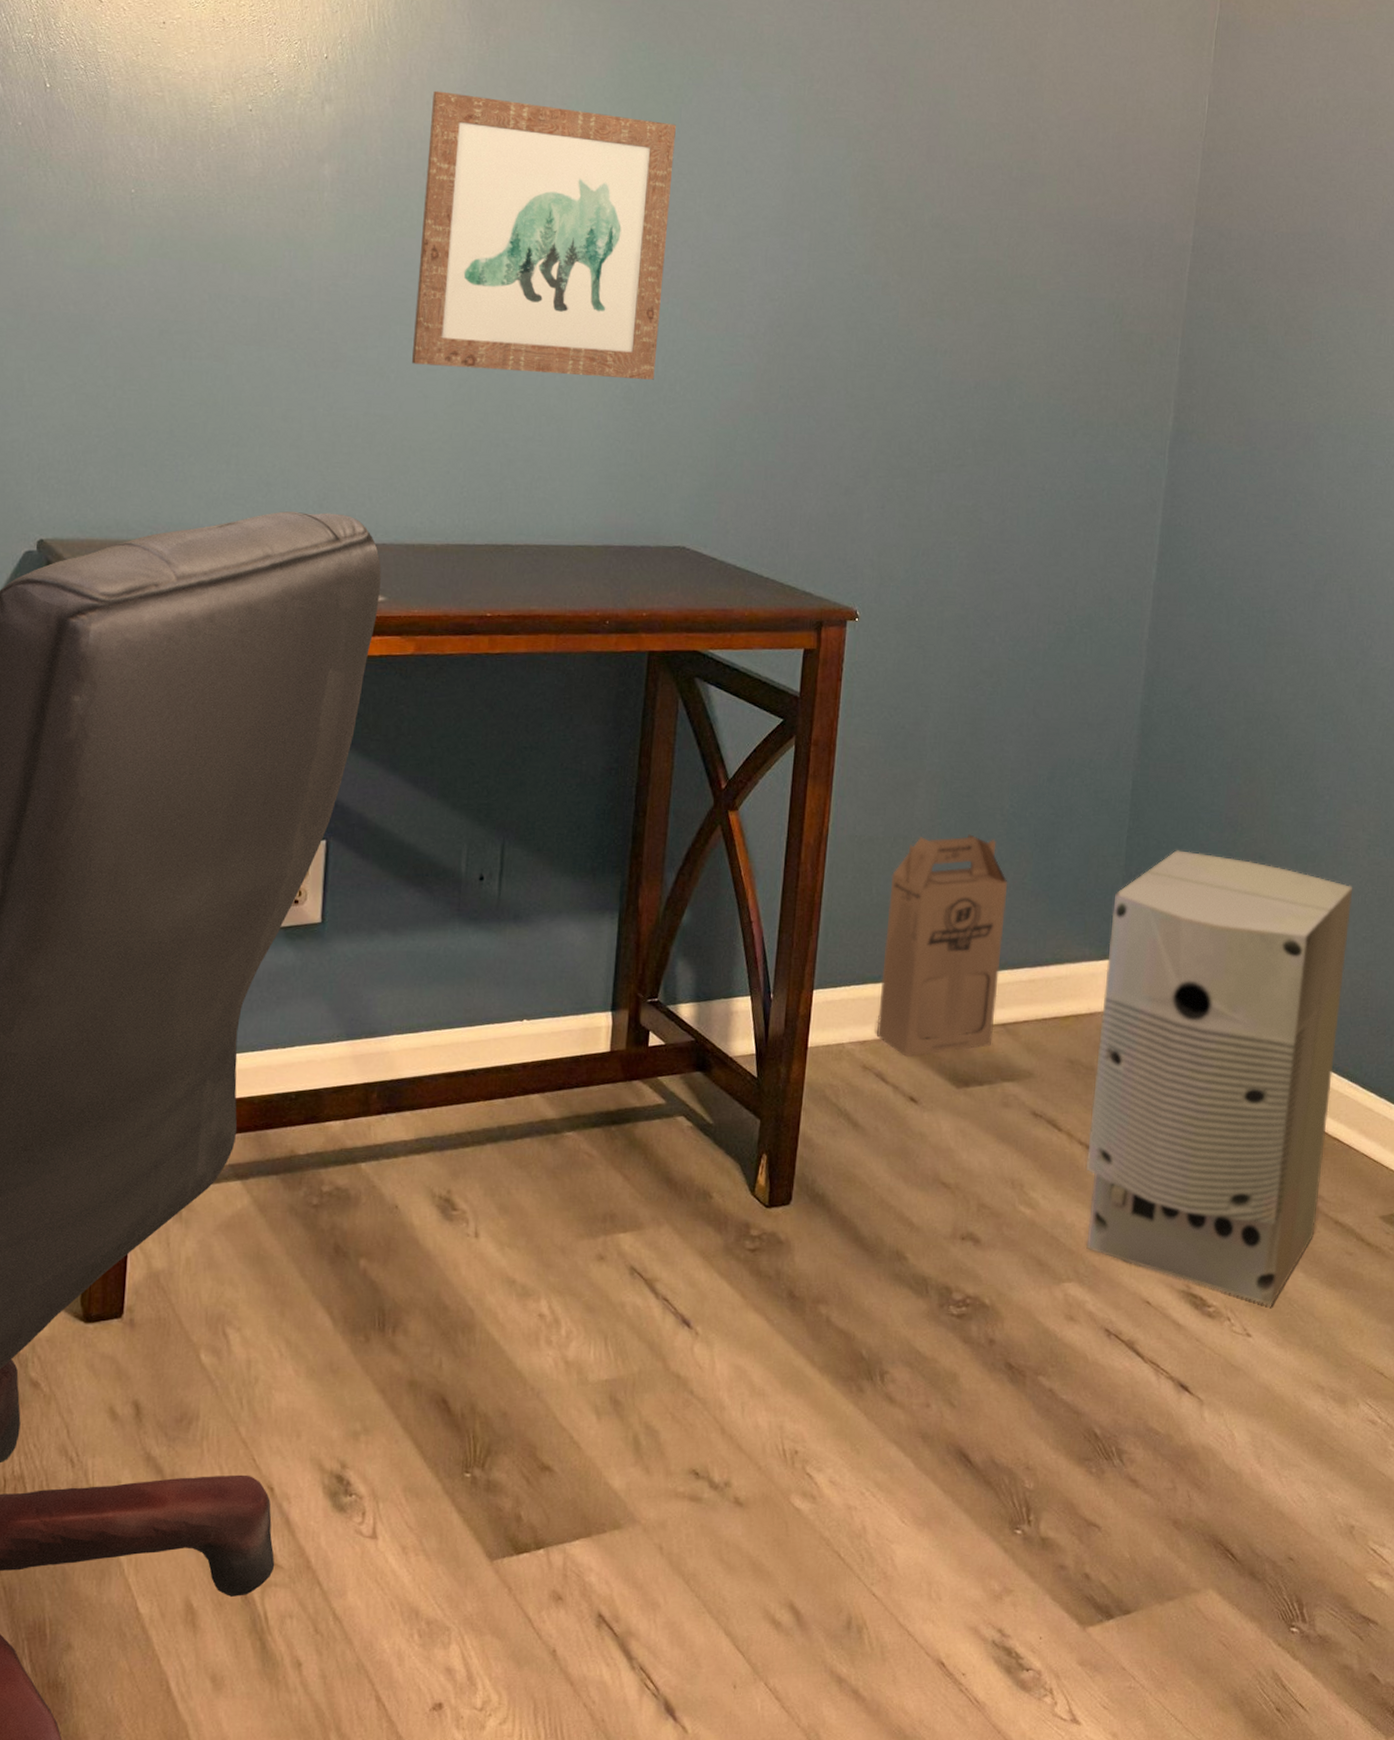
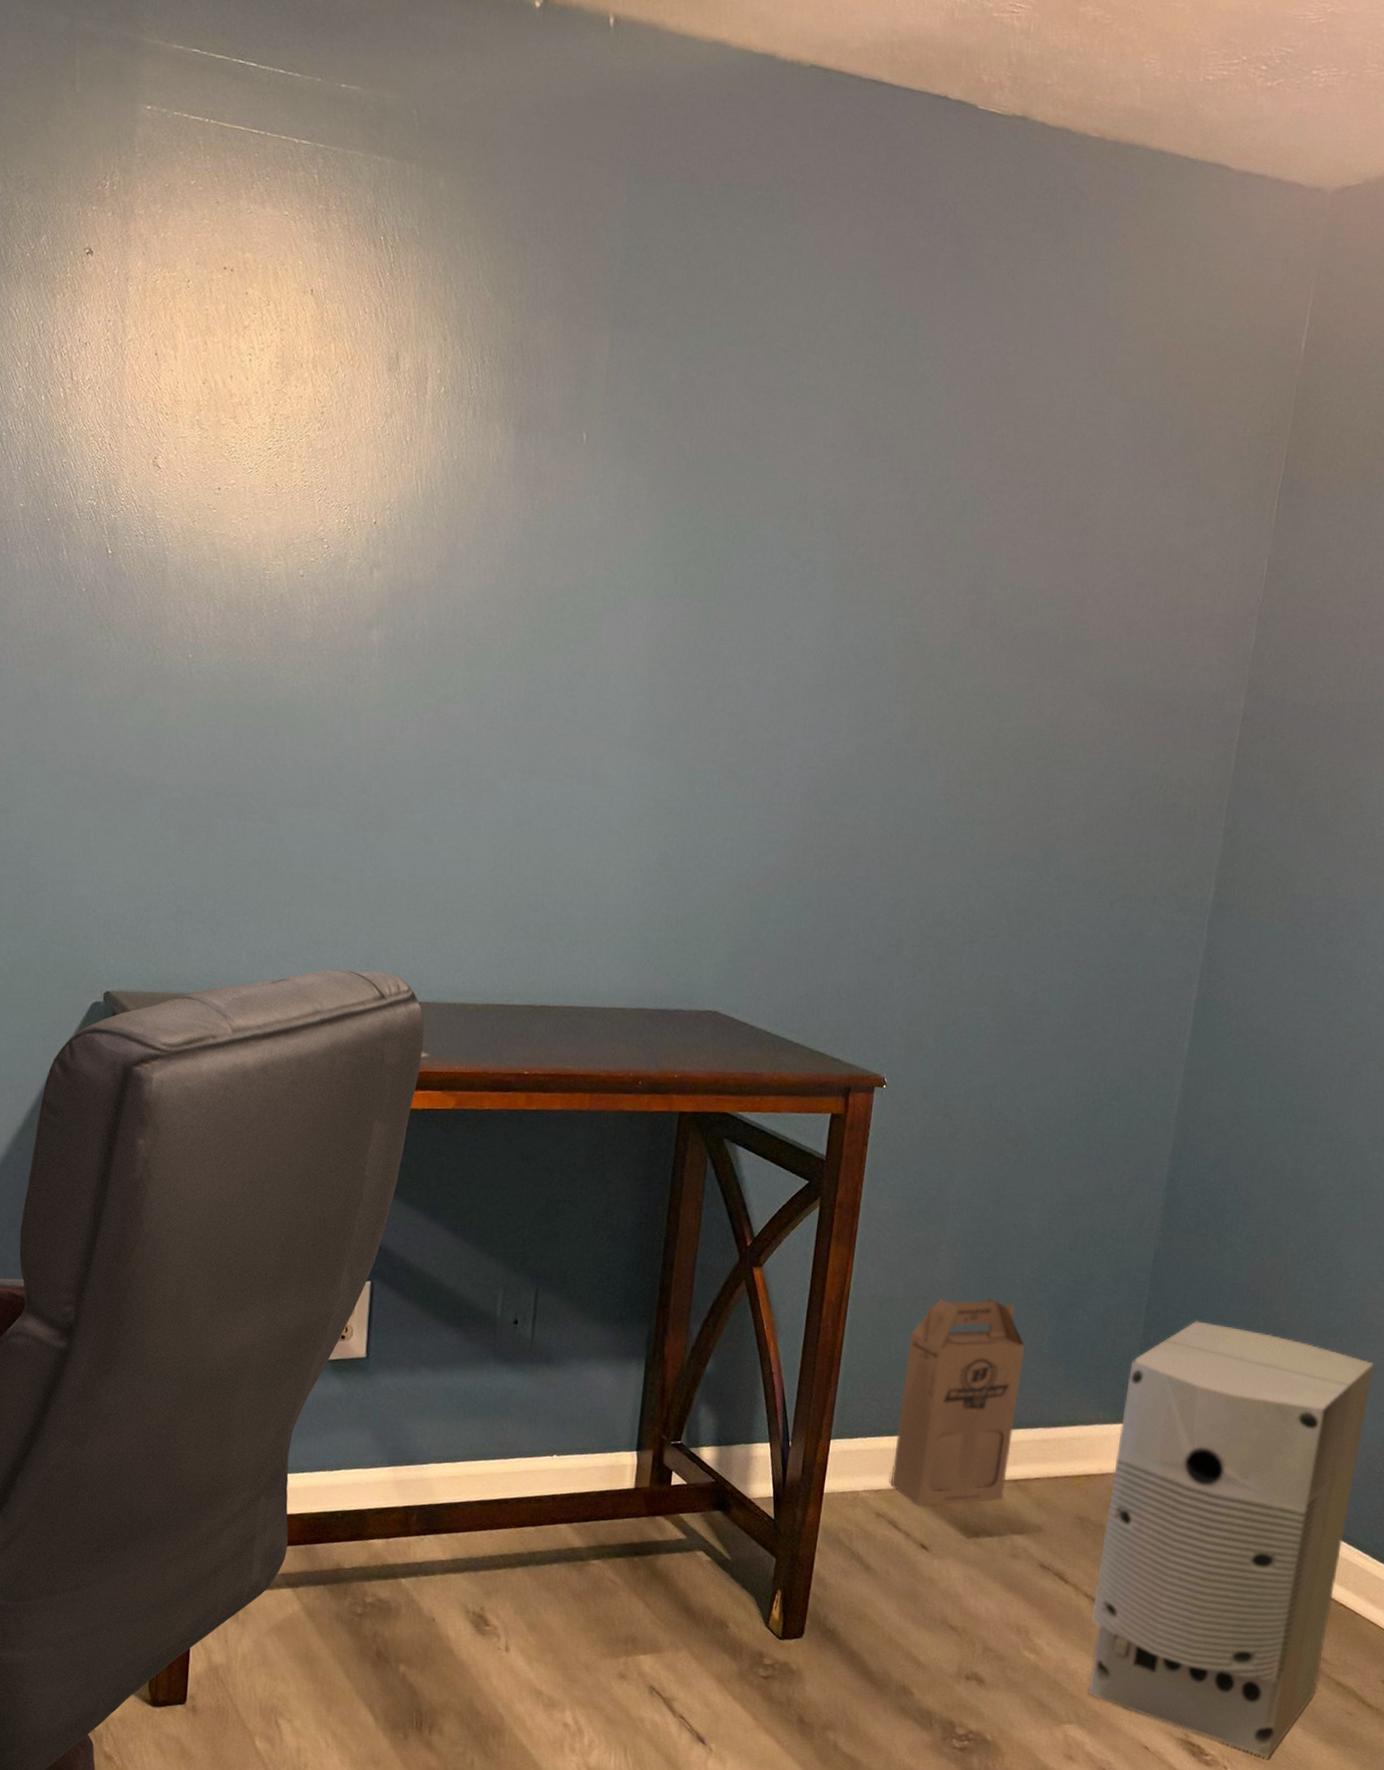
wall art: present [412,90,676,380] -> none [455,556,718,847]

